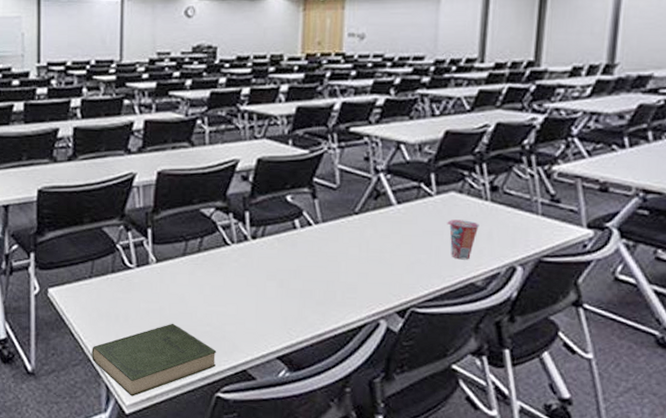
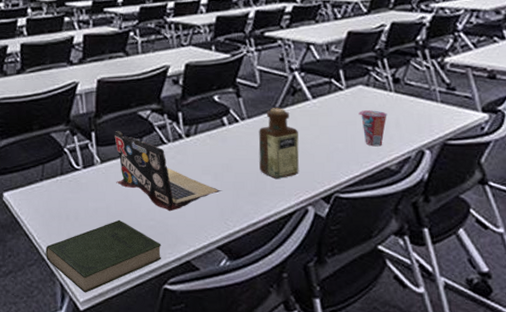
laptop: none [172,228,288,318] -> present [114,130,223,212]
bottle: none [331,212,377,289] -> present [258,108,299,179]

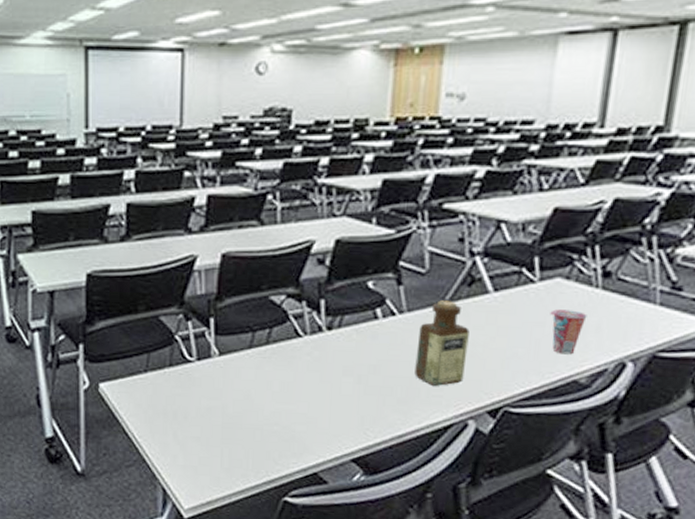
book: present [46,219,162,293] -> none [147,421,285,500]
laptop: present [114,130,223,212] -> none [236,317,366,416]

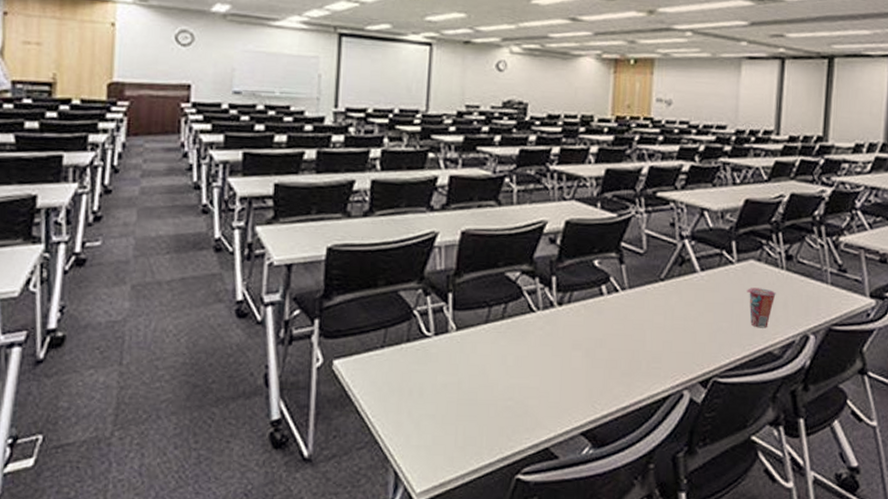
bottle: present [414,300,470,386] -> none [636,278,682,358]

